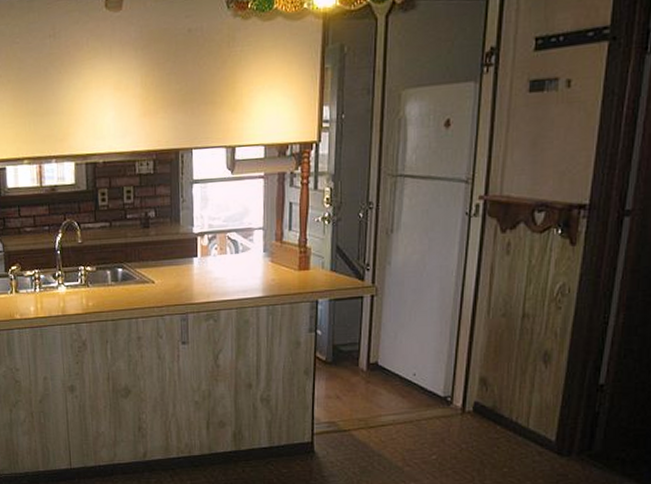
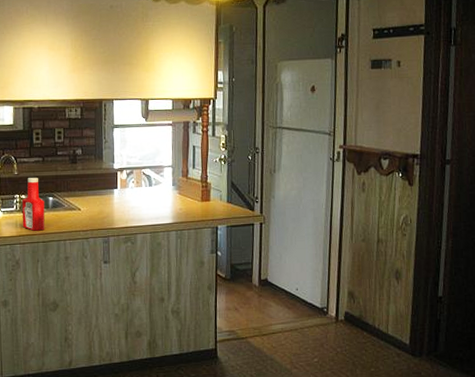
ketchup bottle: none [87,246,114,308] -> present [22,178,45,231]

